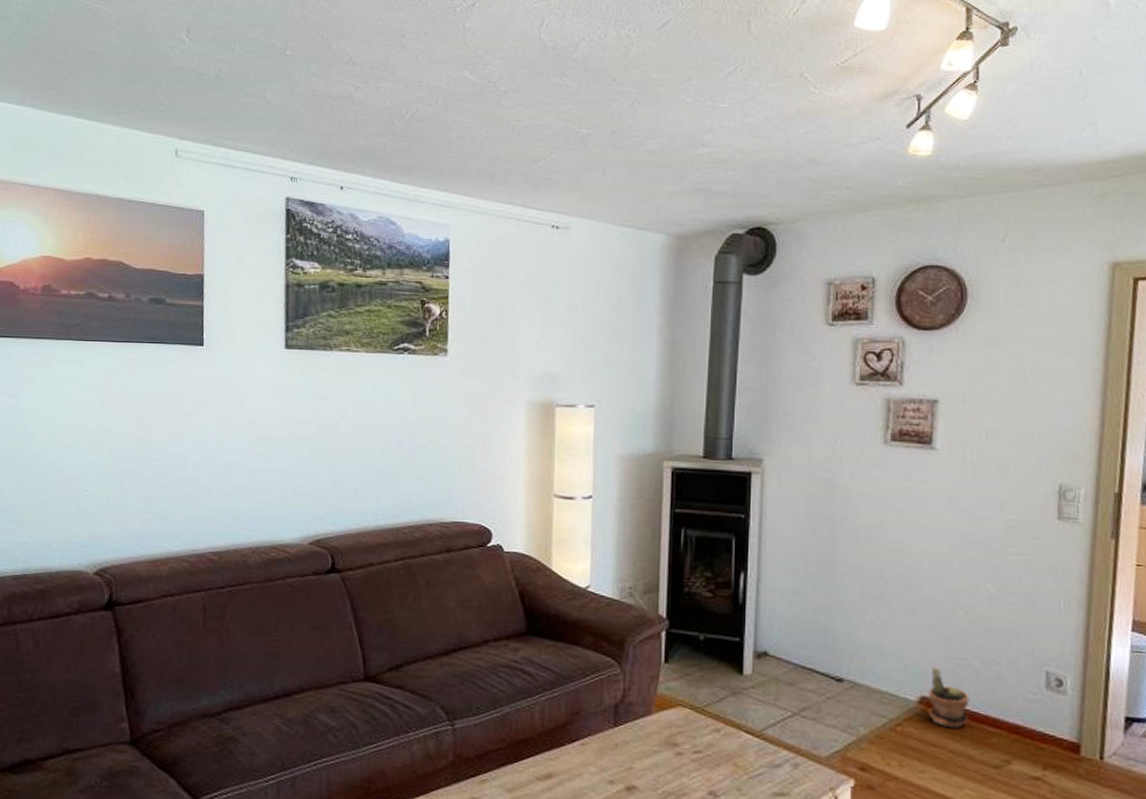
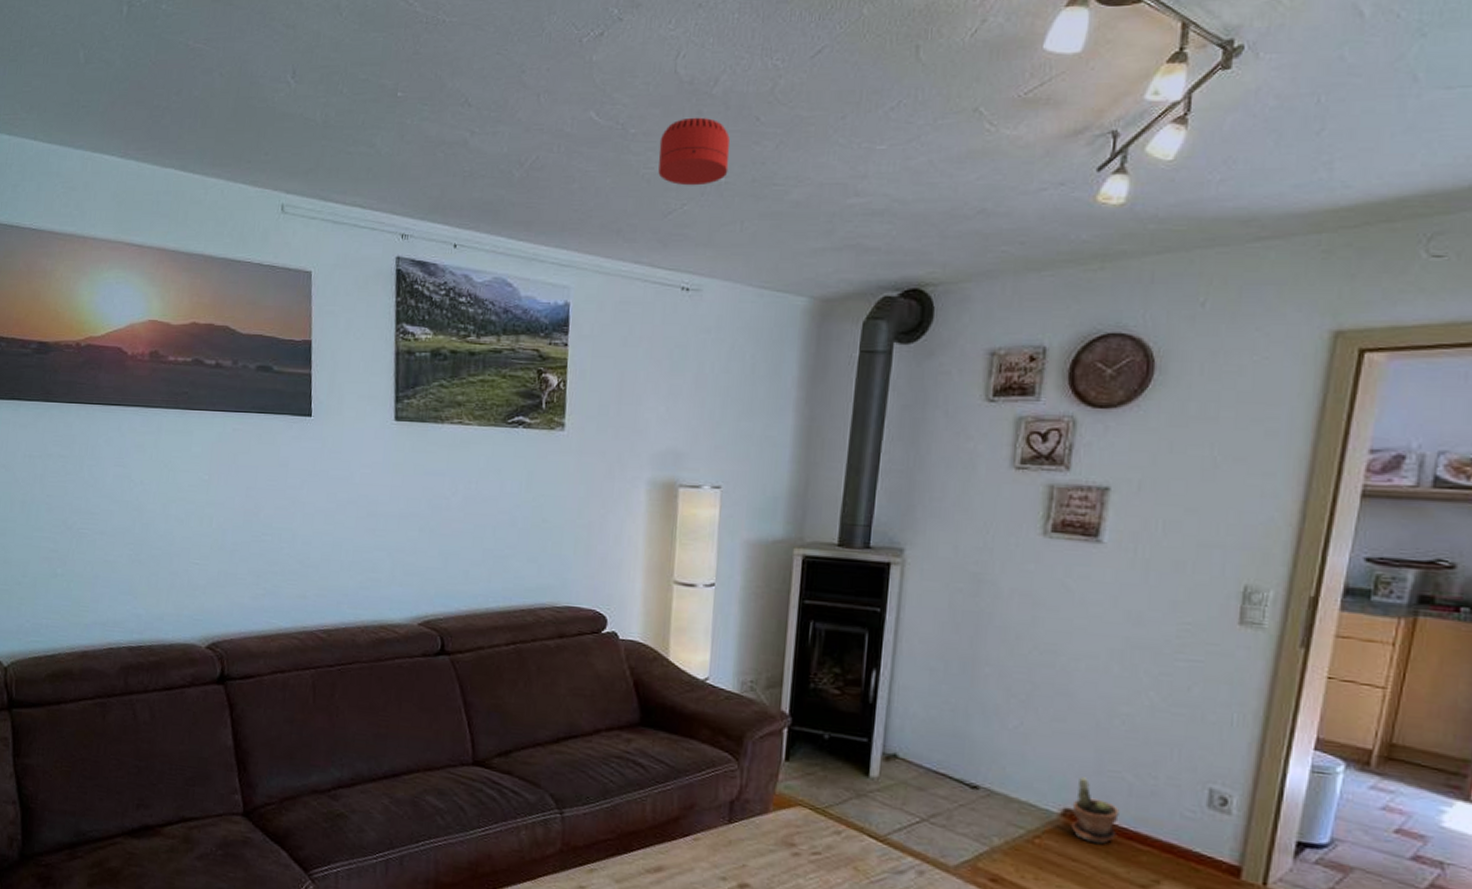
smoke detector: none [527,77,591,137] -> present [658,117,730,186]

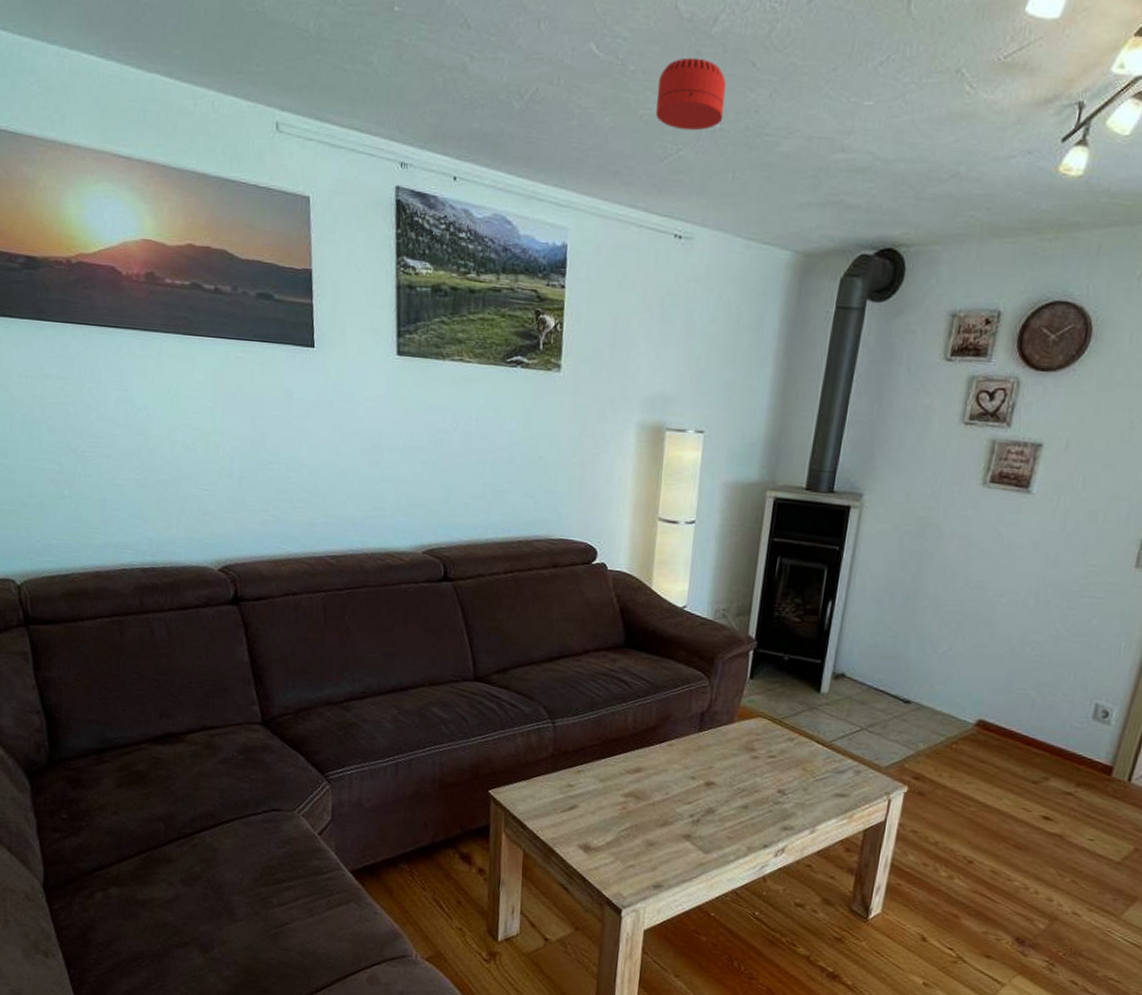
potted plant: present [1070,777,1119,845] -> none [982,694,1023,749]

